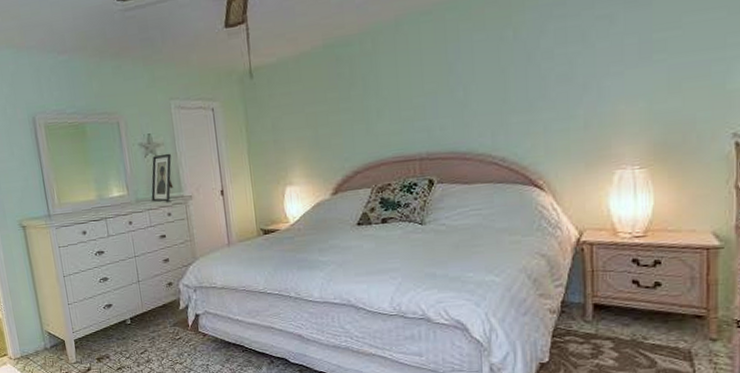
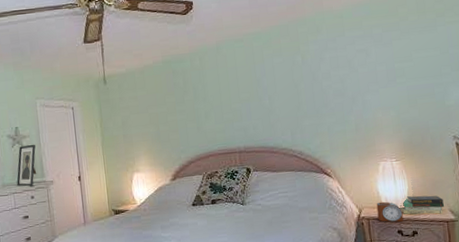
alarm clock: none [604,222,642,249] -> present [376,201,404,223]
books: none [637,214,705,240] -> present [399,195,444,215]

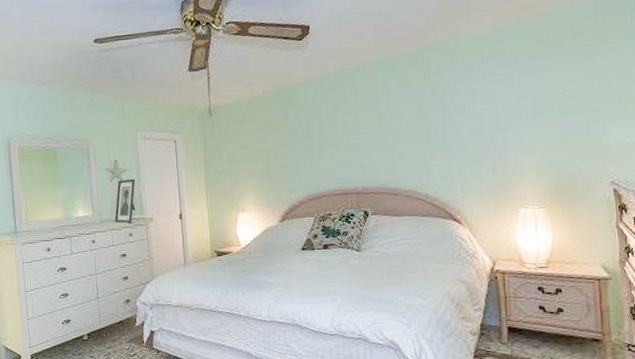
alarm clock: present [376,201,404,223] -> none [513,254,545,279]
books: present [399,195,444,215] -> none [540,248,595,271]

